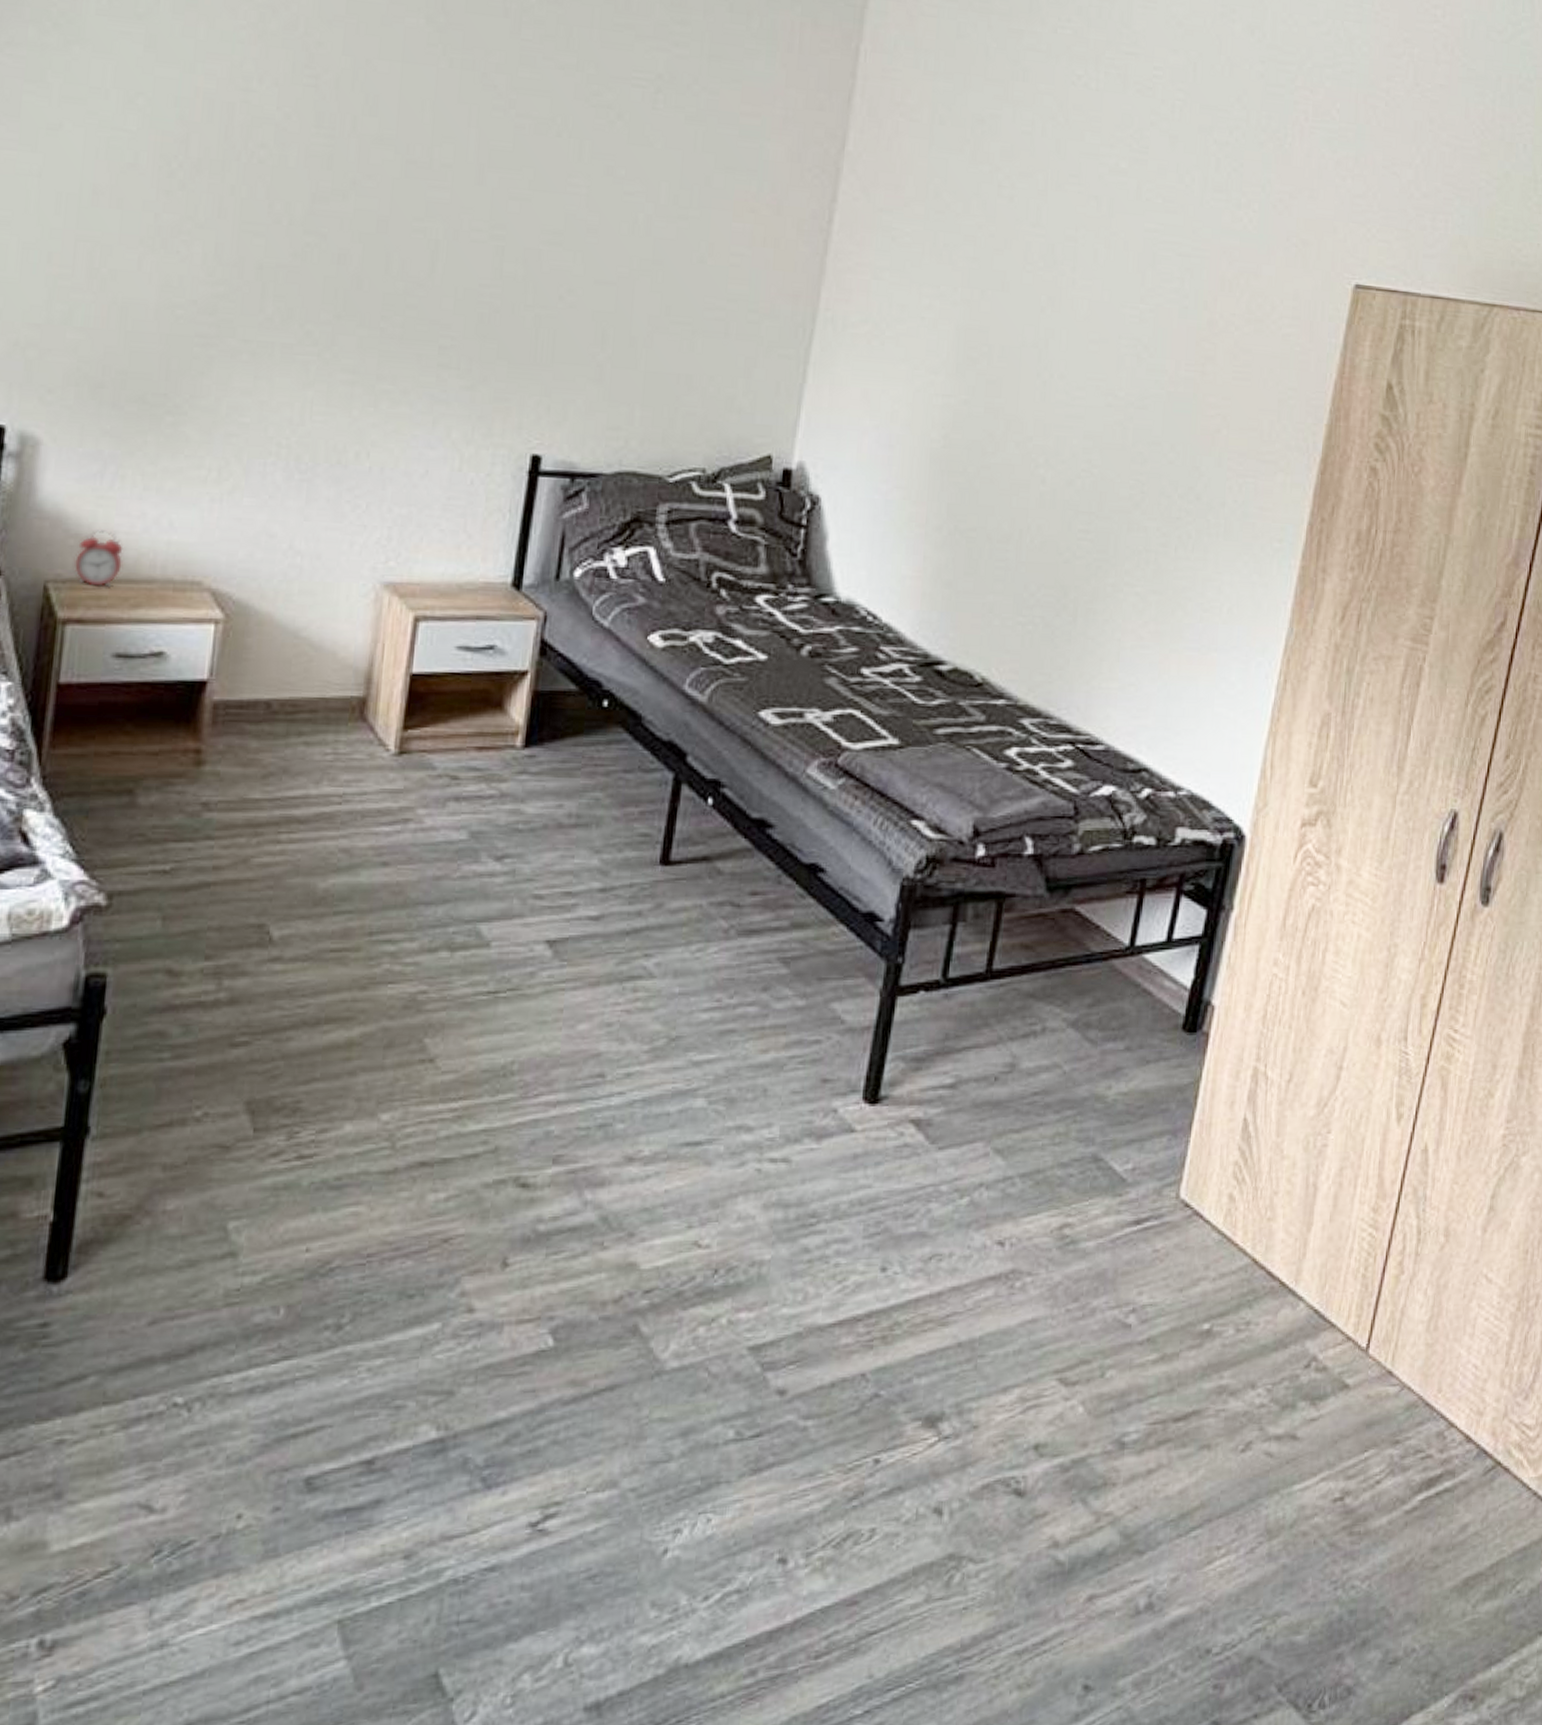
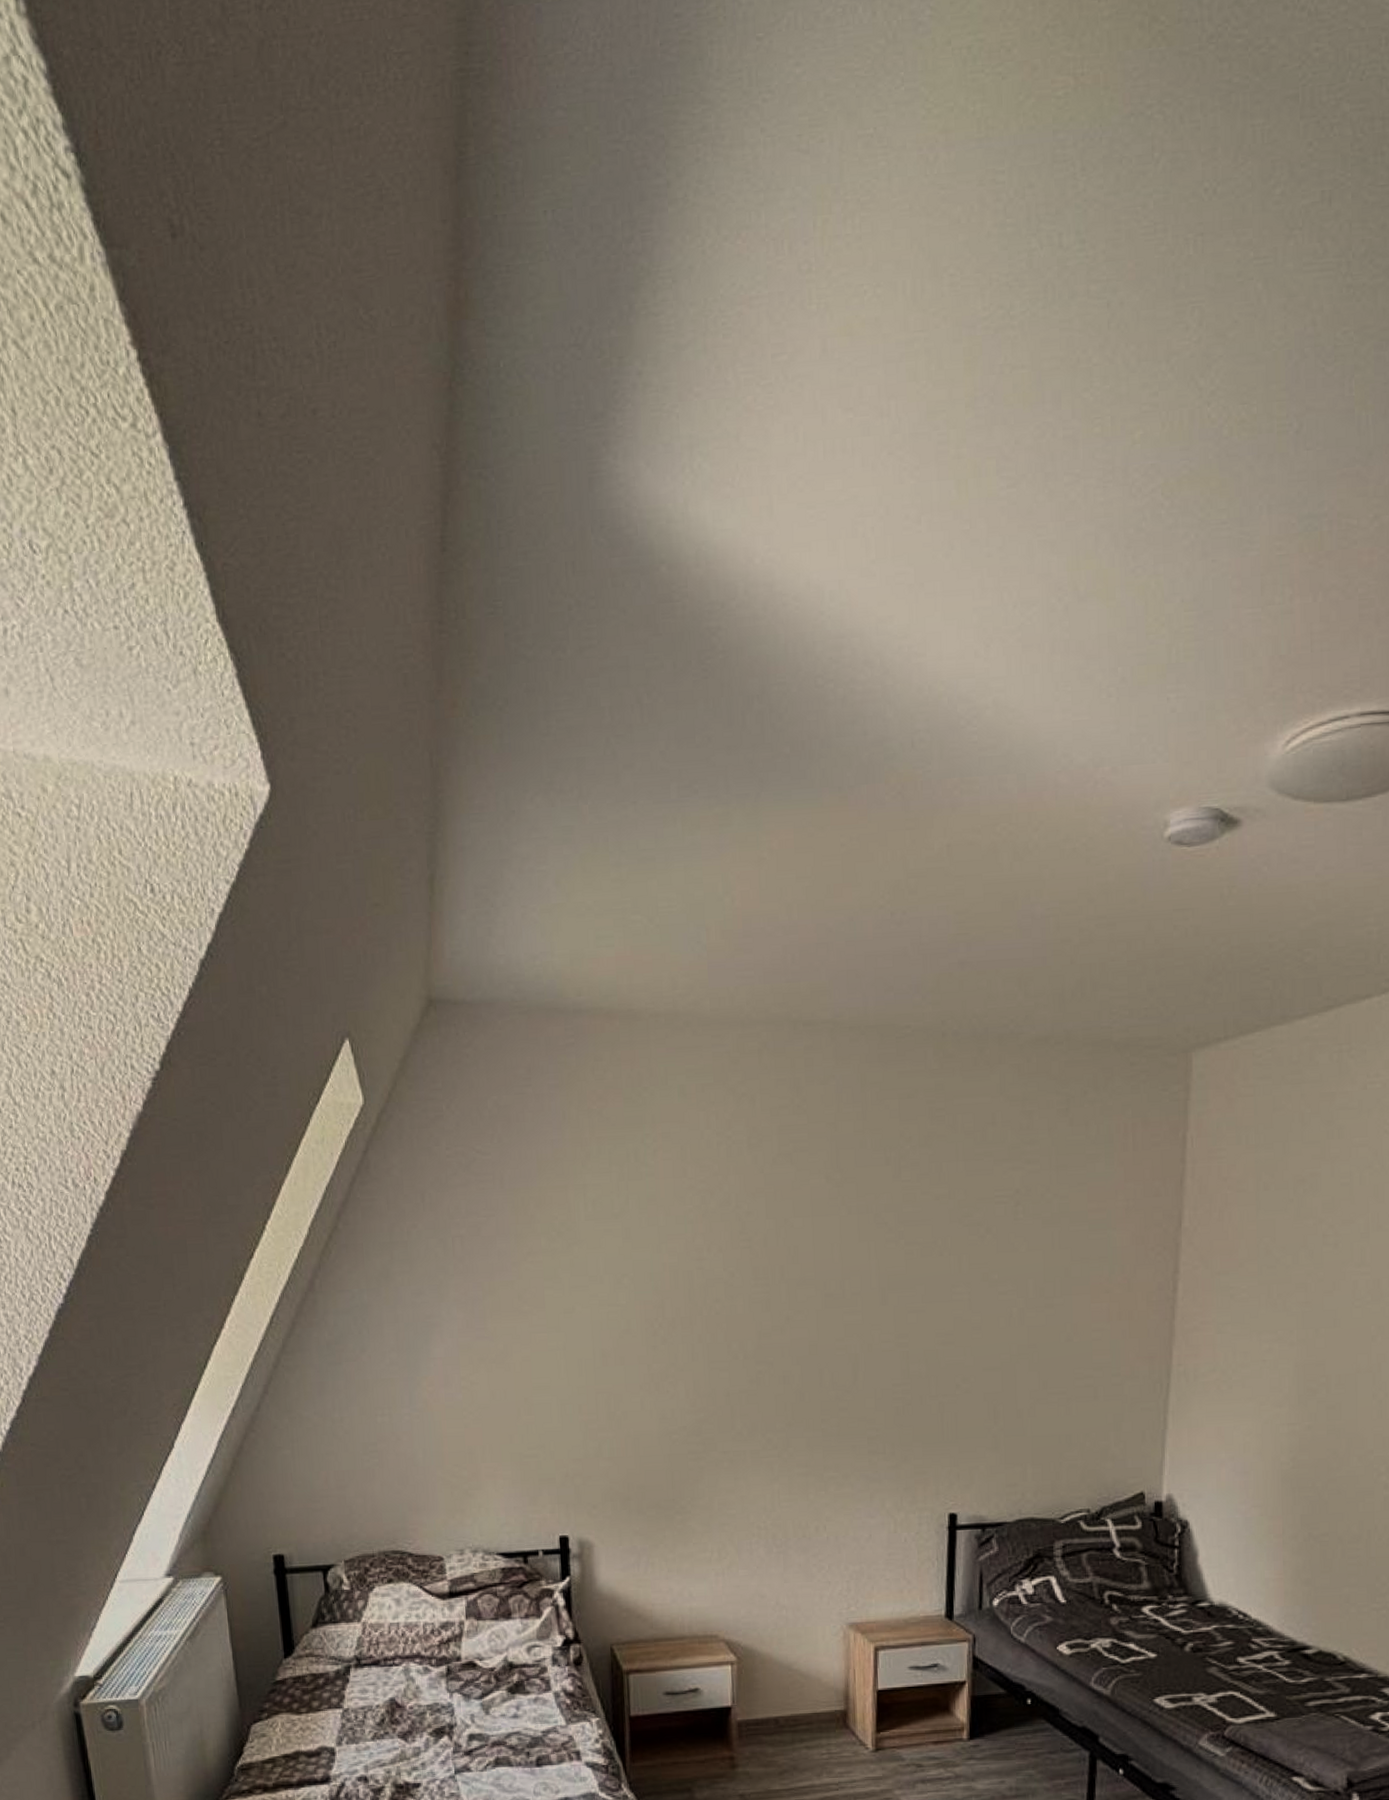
alarm clock: present [75,530,123,587] -> none [629,1604,661,1645]

